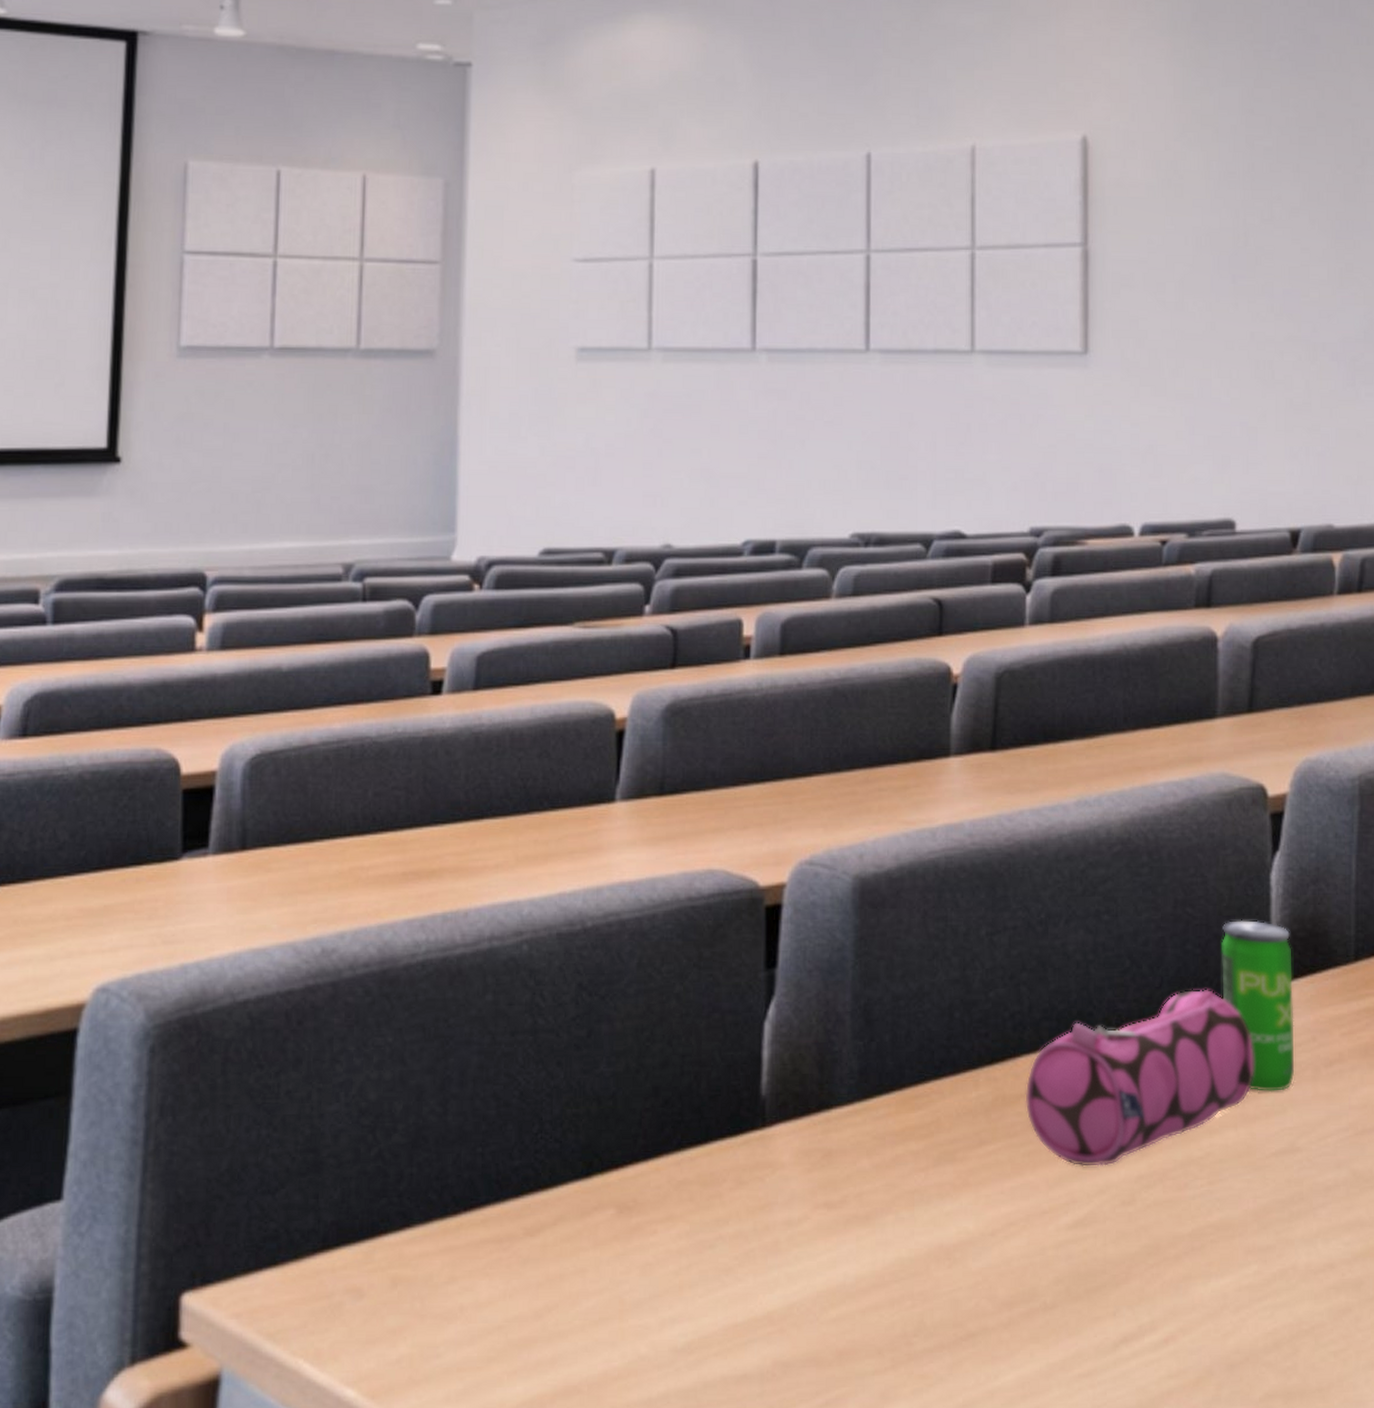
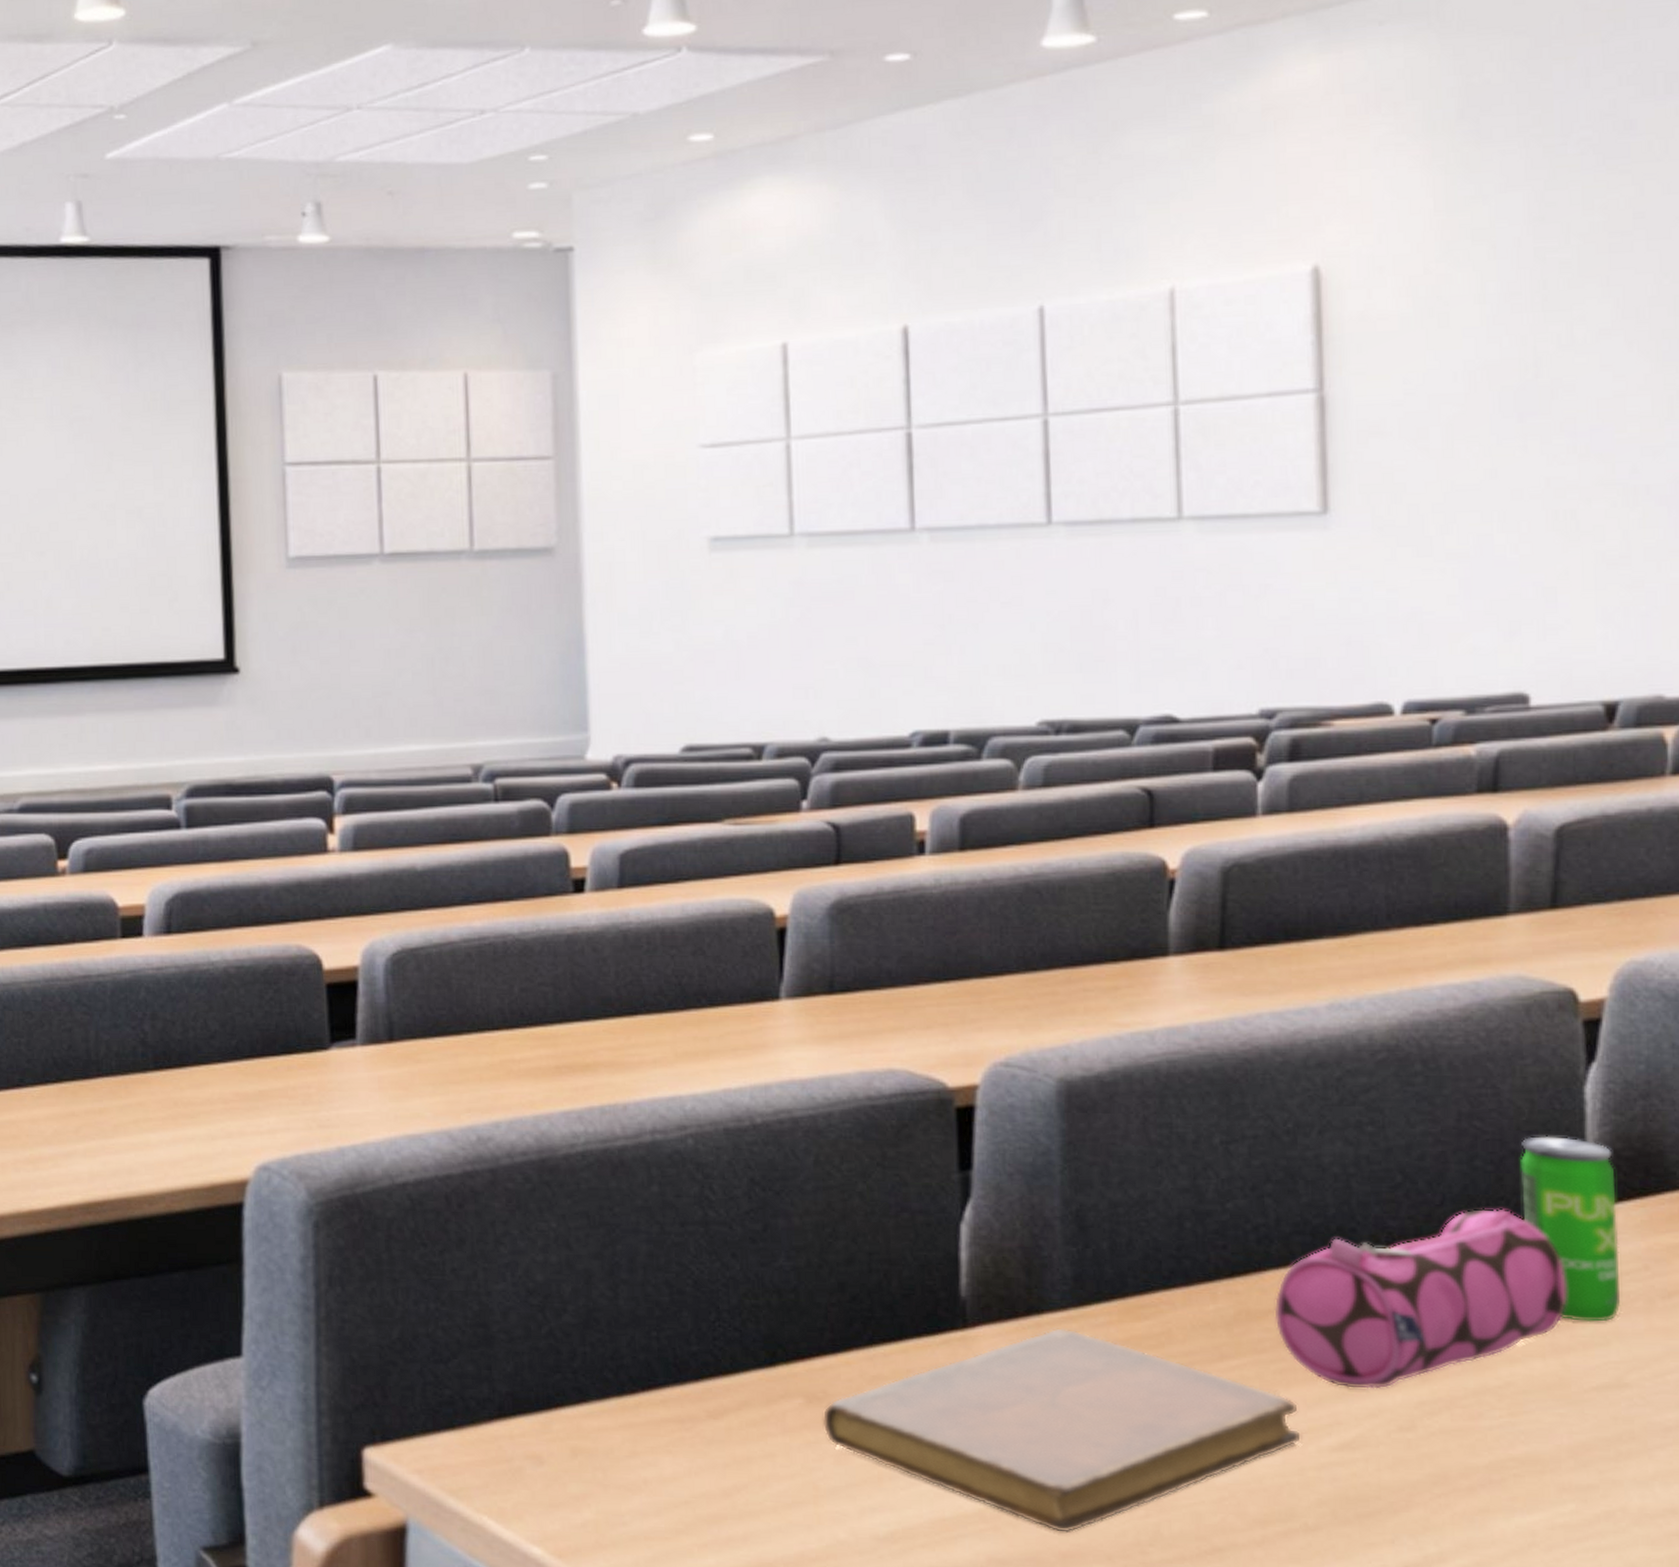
notebook: none [631,1122,1044,1329] -> present [822,1328,1302,1533]

